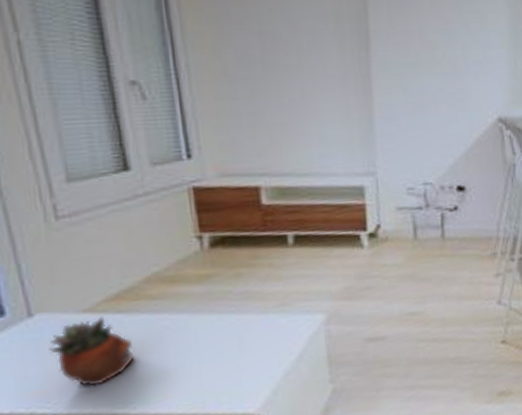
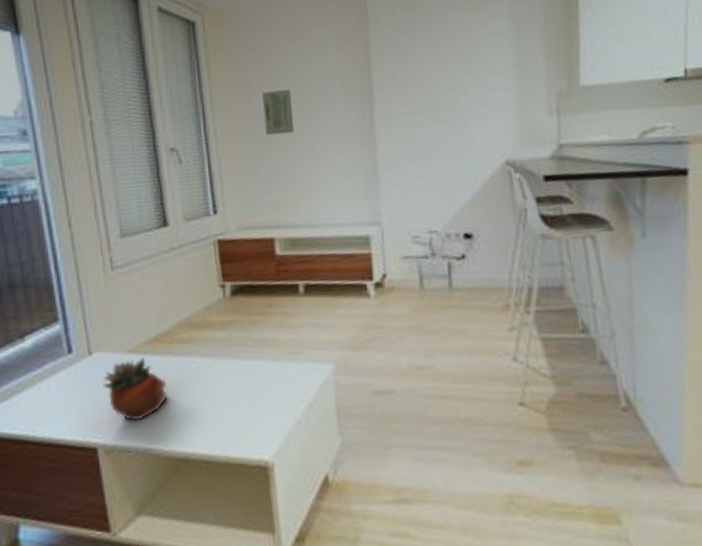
wall art: none [245,26,283,75] -> present [262,89,295,136]

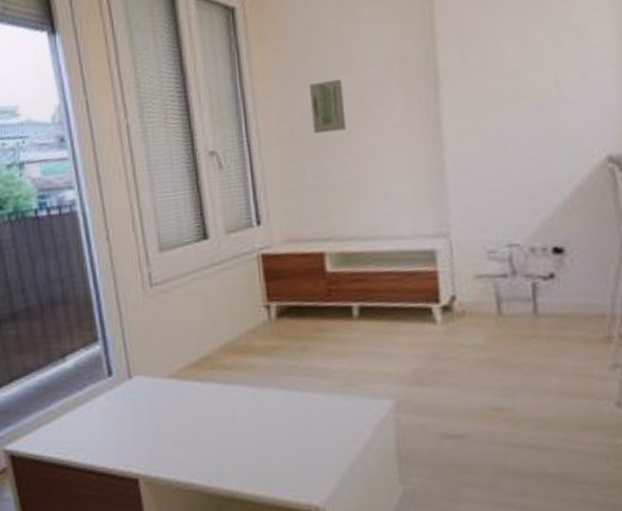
succulent planter: present [102,357,168,422] -> none [143,383,210,453]

